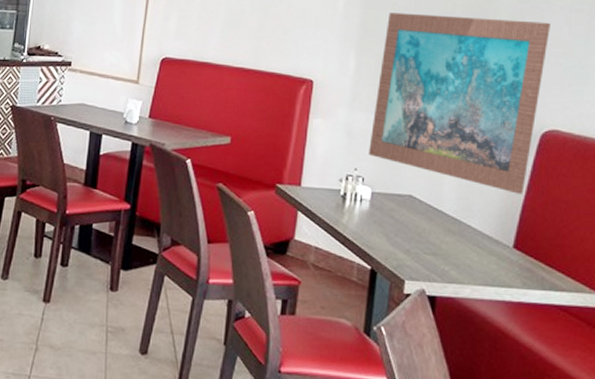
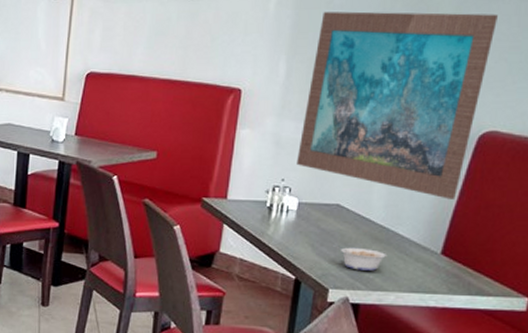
legume: none [407,235,461,263] -> present [333,244,388,271]

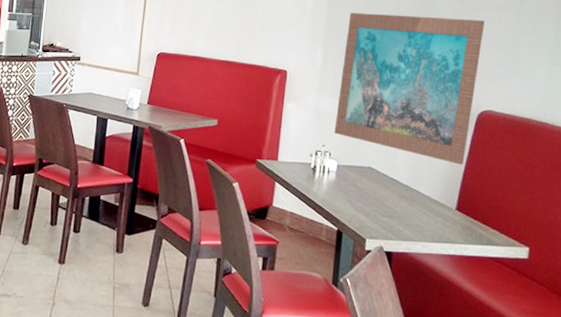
legume: present [333,244,388,271] -> none [367,200,413,224]

